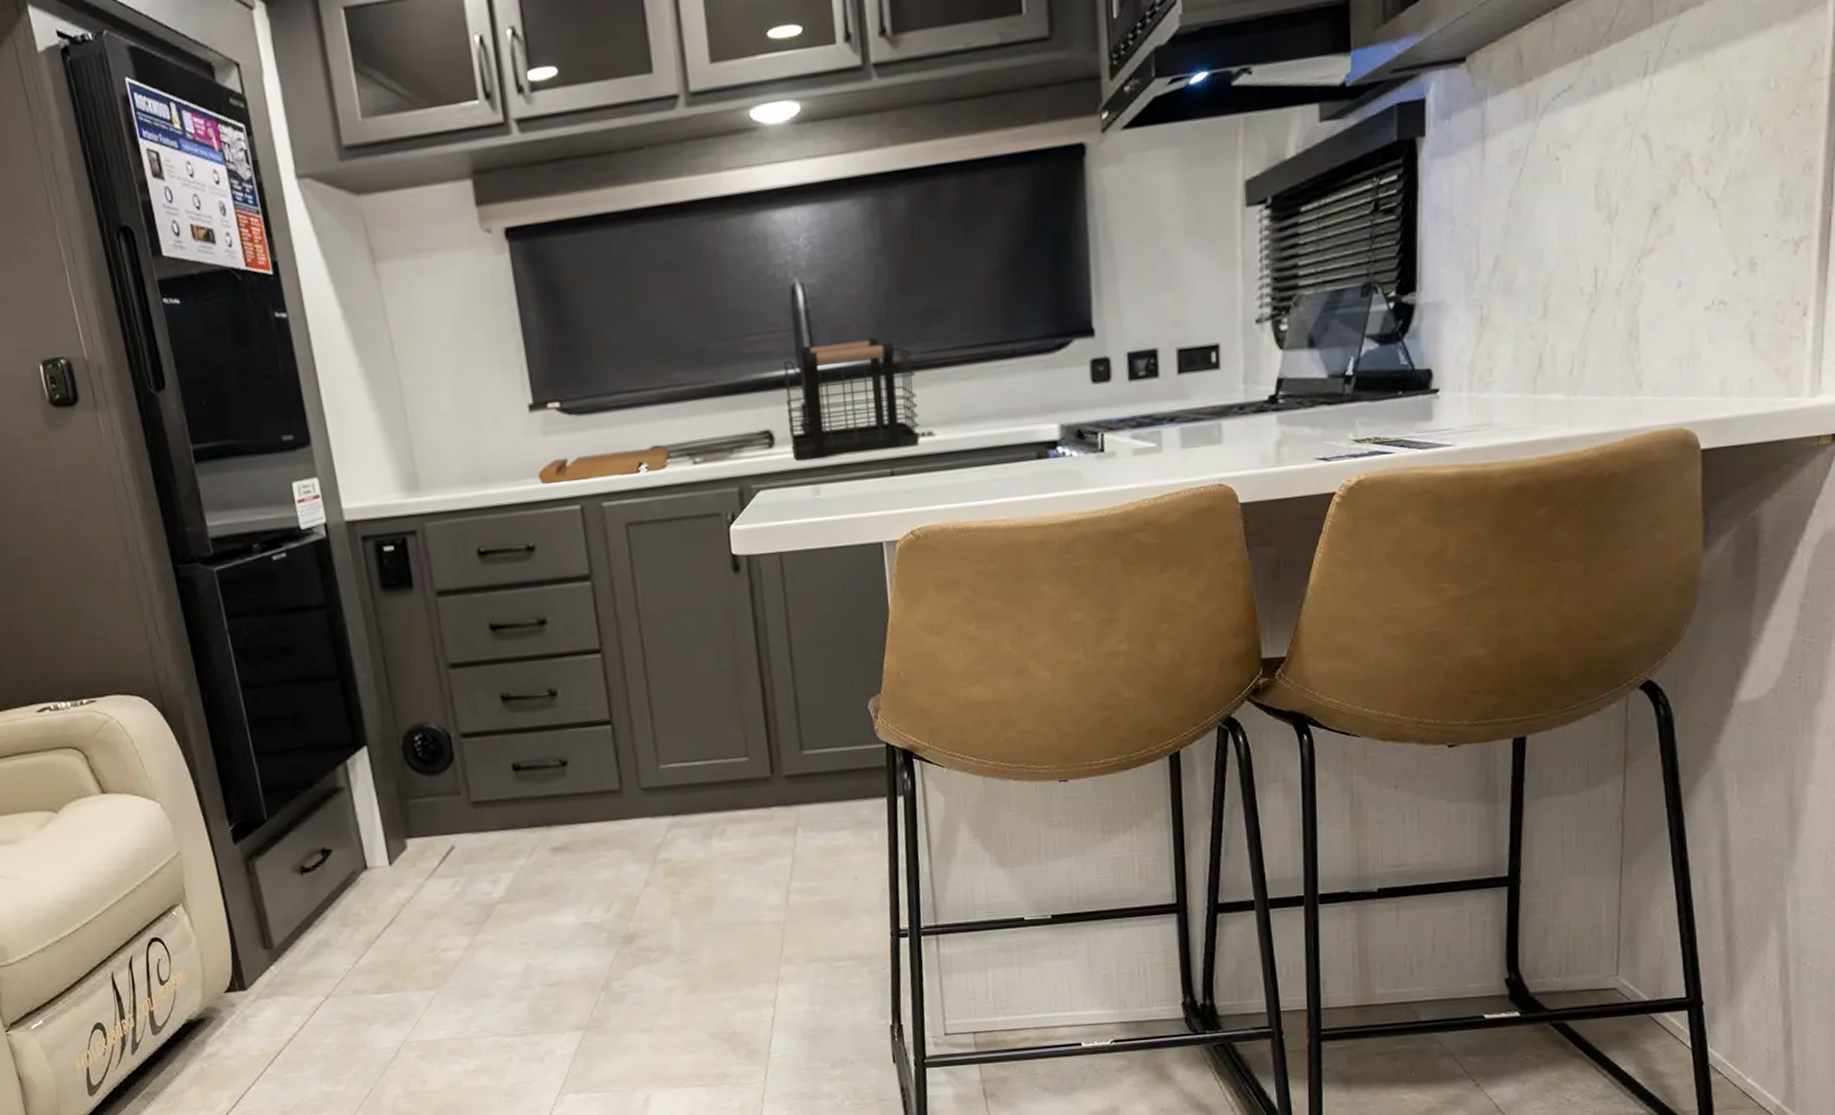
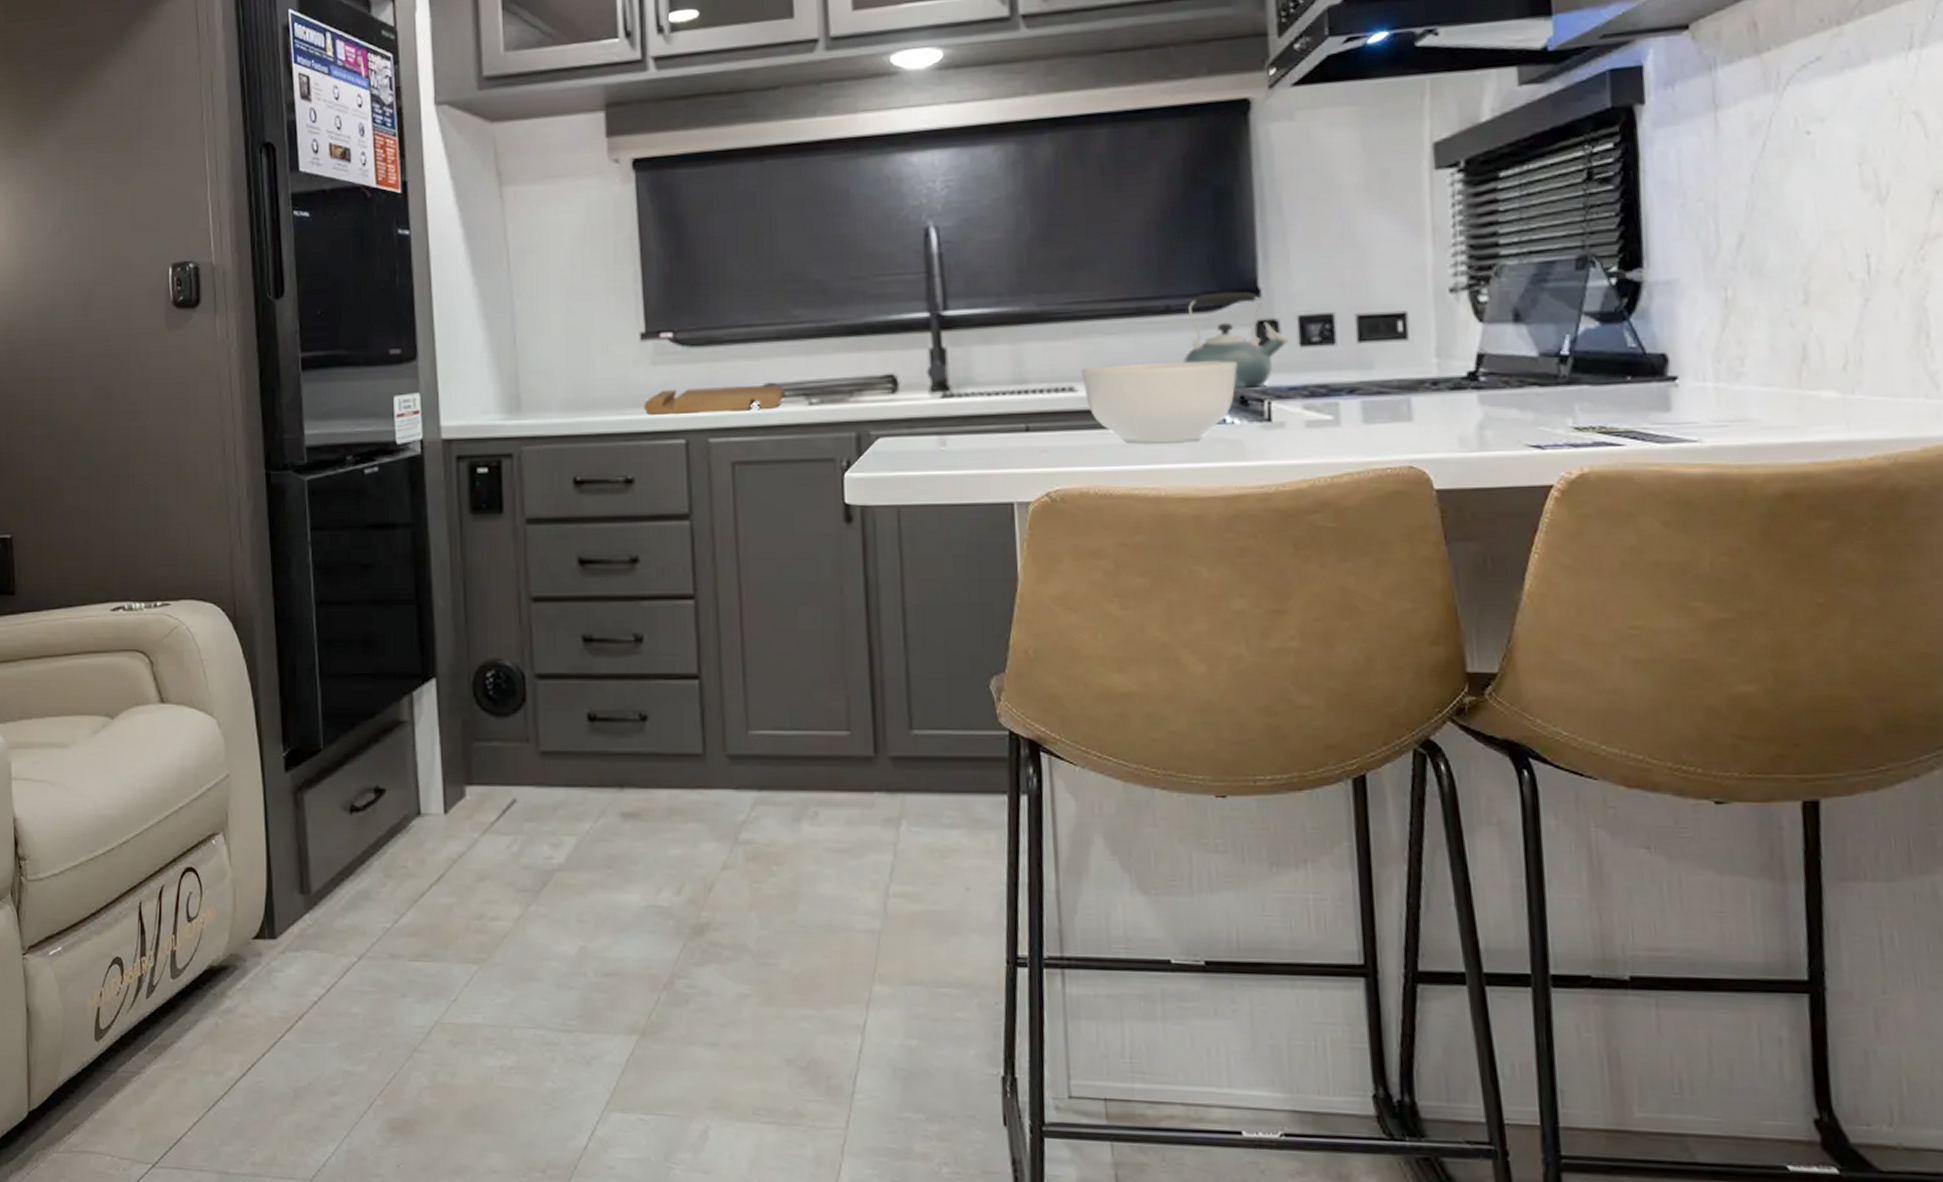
dish rack: present [783,337,920,461] -> none [912,285,1060,408]
bowl: none [939,398,1075,481] -> present [1081,360,1237,444]
kettle: none [1027,331,1119,426] -> present [1182,291,1288,391]

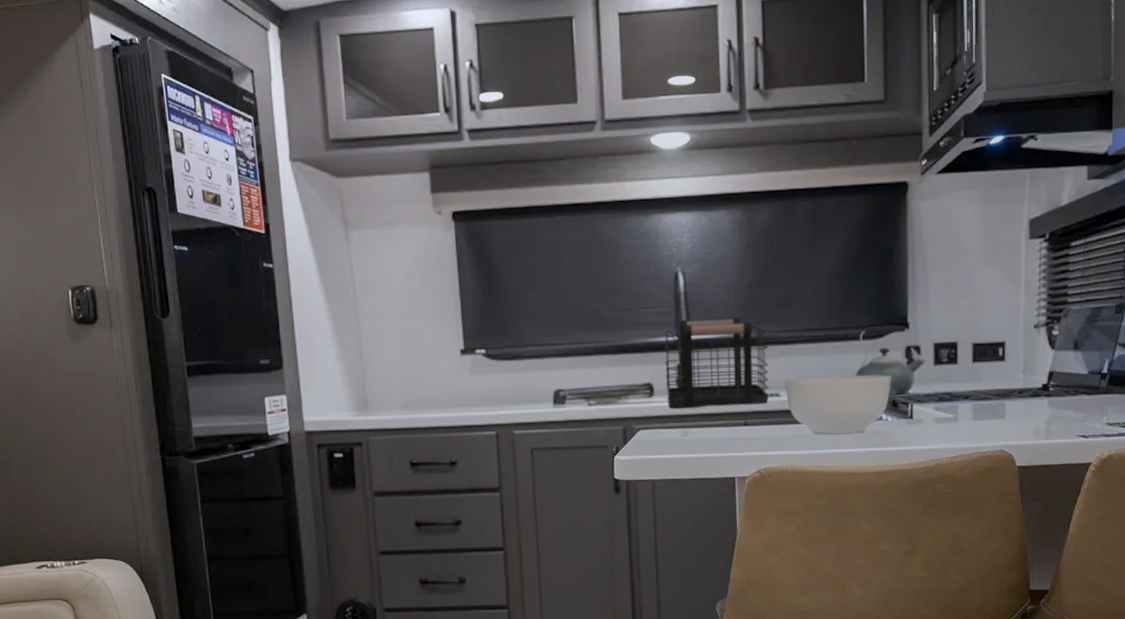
cutting board: present [643,385,785,415] -> none [463,390,571,413]
dish rack: none [912,285,1060,408] -> present [664,317,769,408]

